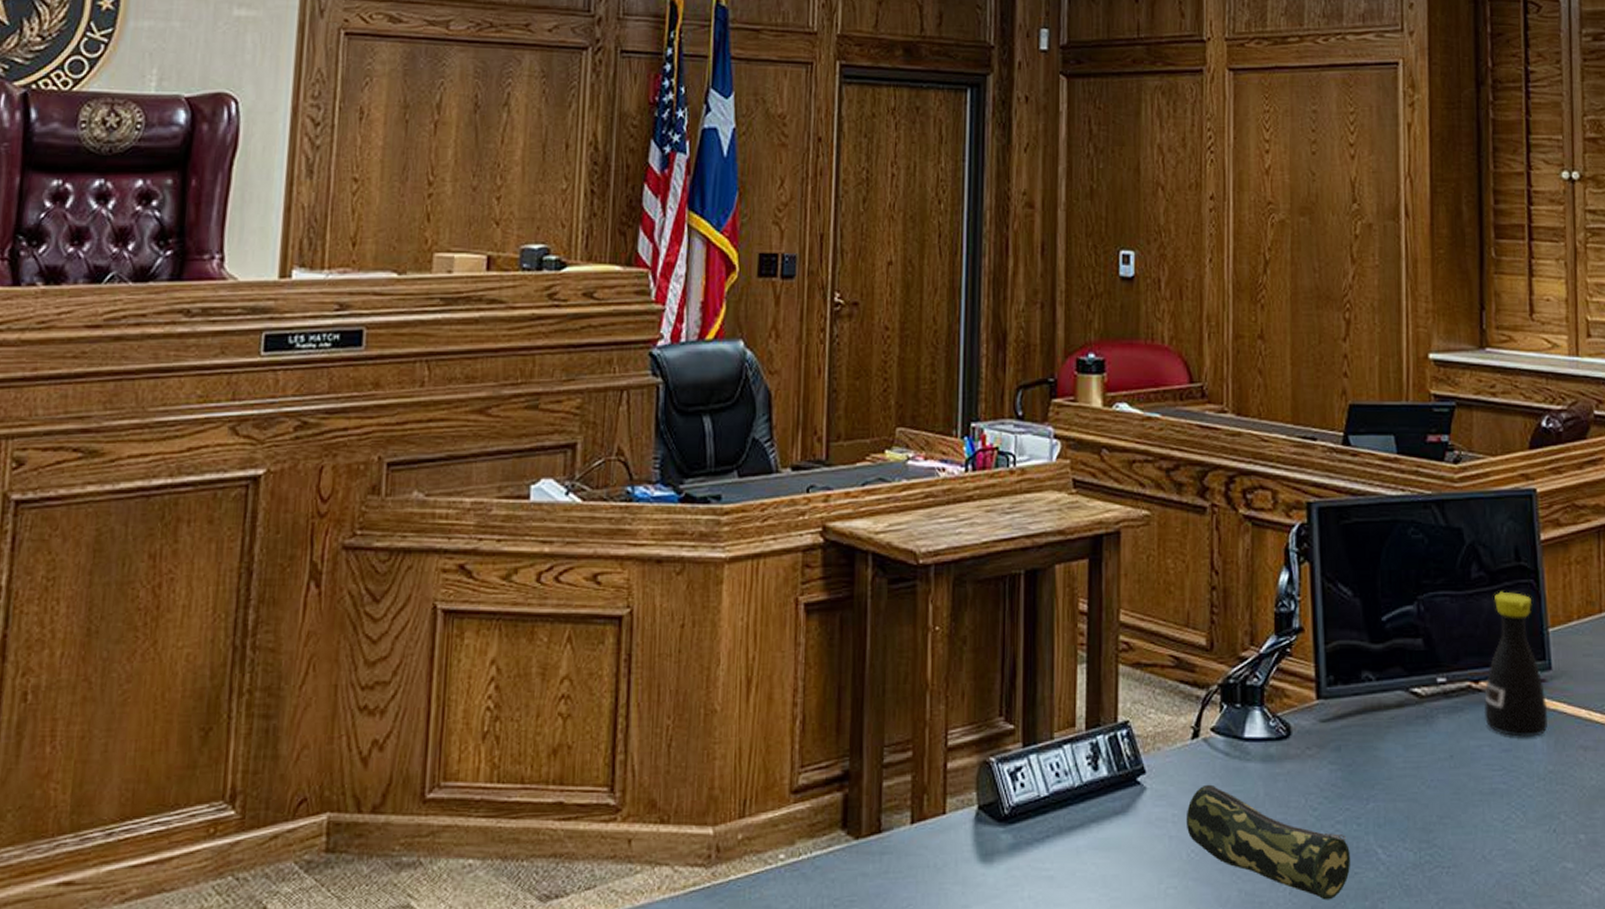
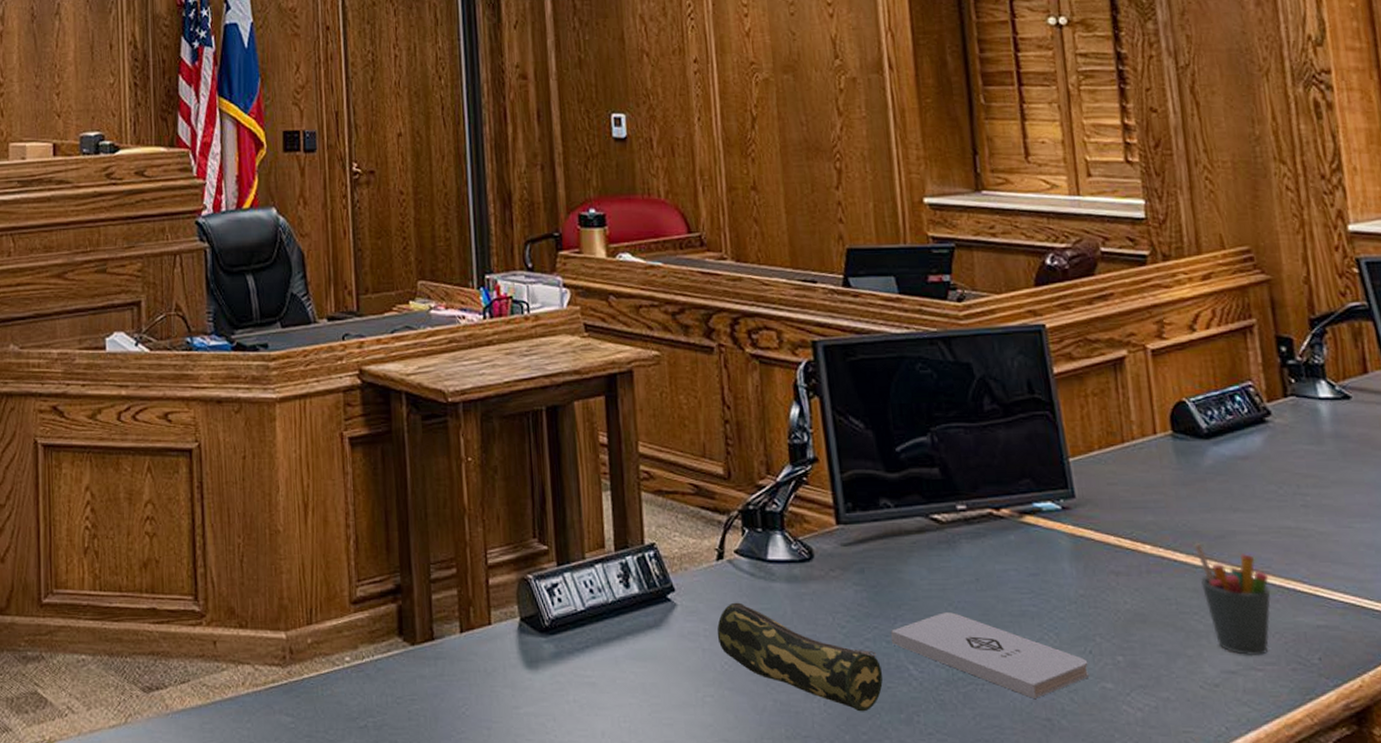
notepad: none [1361,791,1552,882] -> present [890,612,1090,700]
bottle: present [1484,591,1548,737] -> none [1007,423,1075,562]

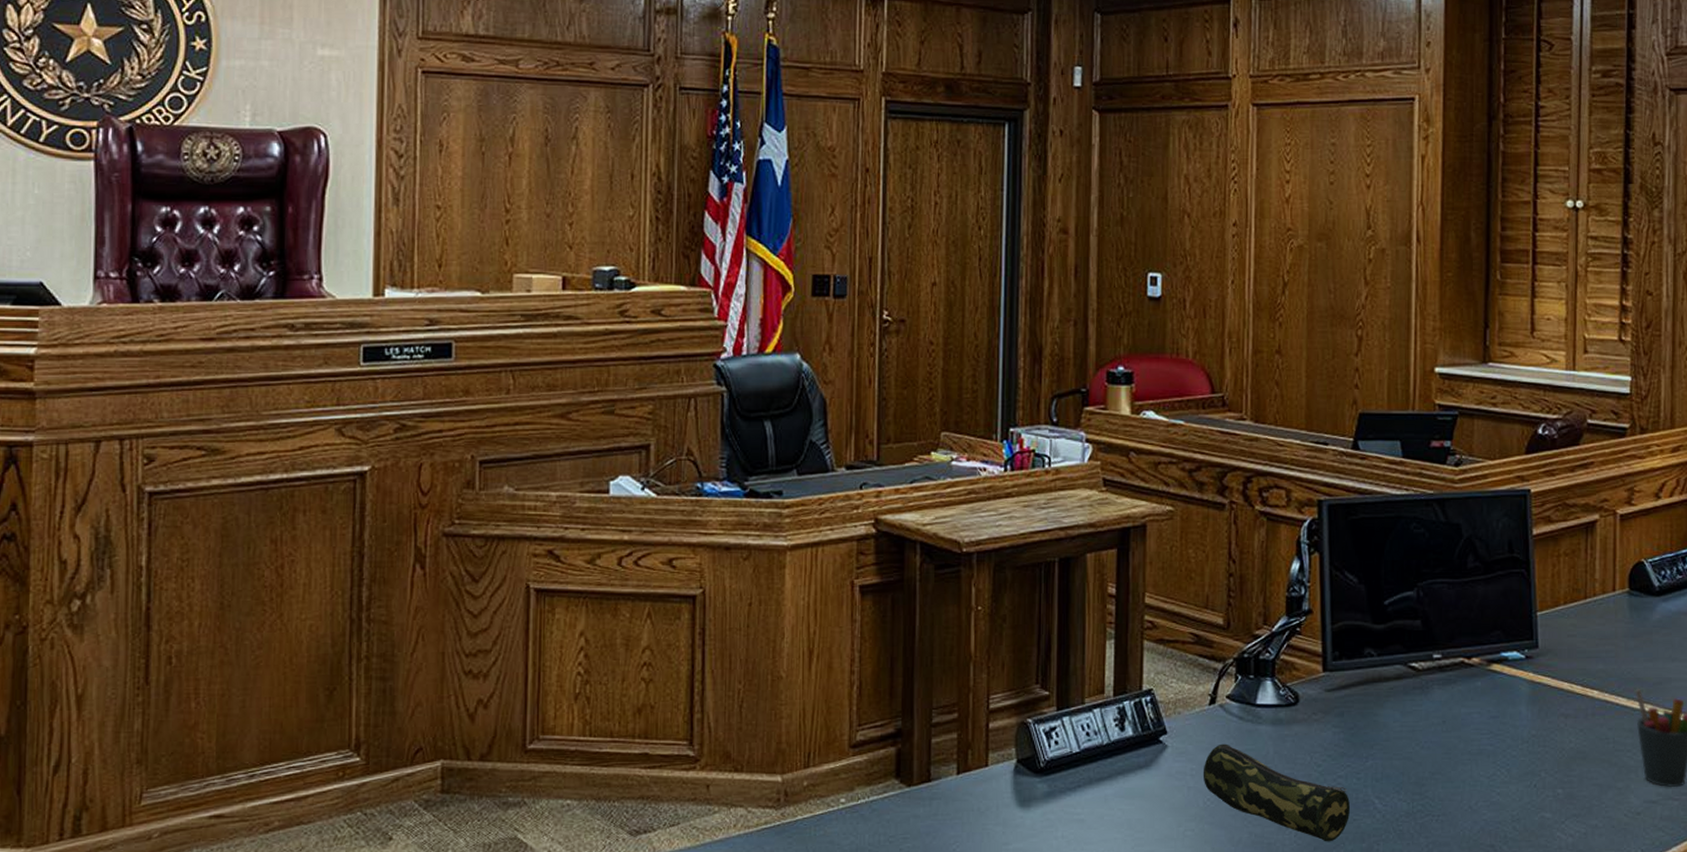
notepad: present [890,612,1090,700] -> none [1361,751,1532,829]

